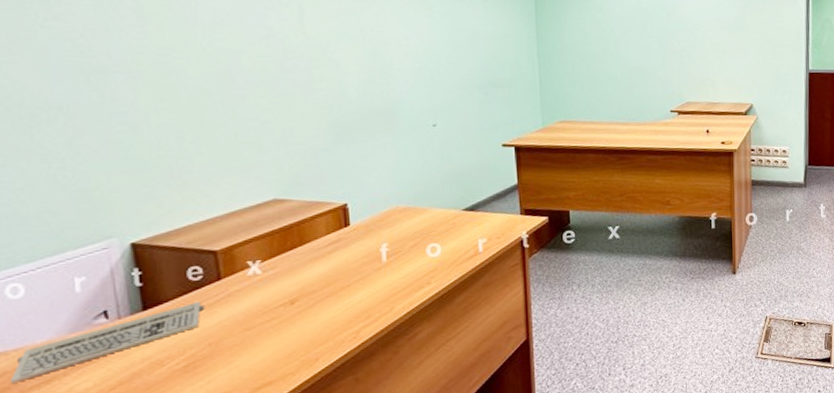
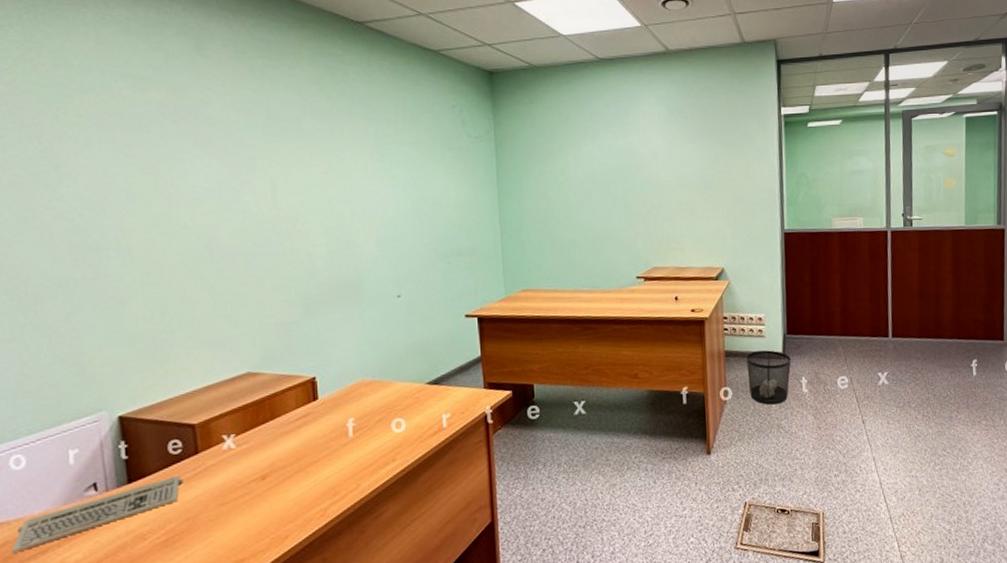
waste bin: none [771,179,811,229] -> present [746,350,791,405]

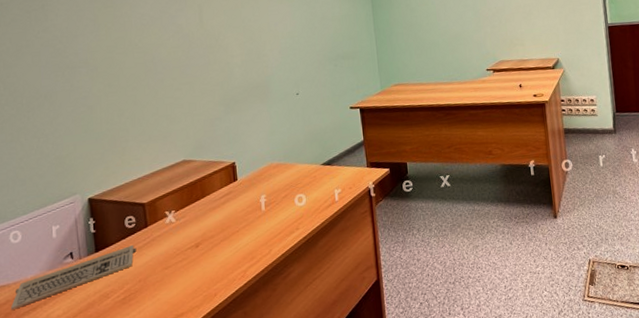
waste bin: present [746,350,791,405] -> none [582,126,621,174]

